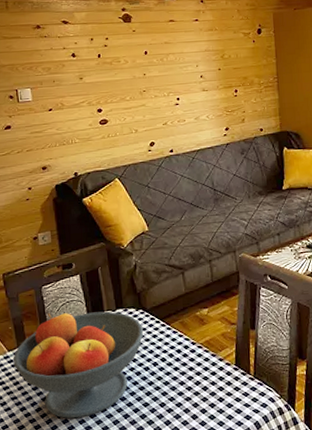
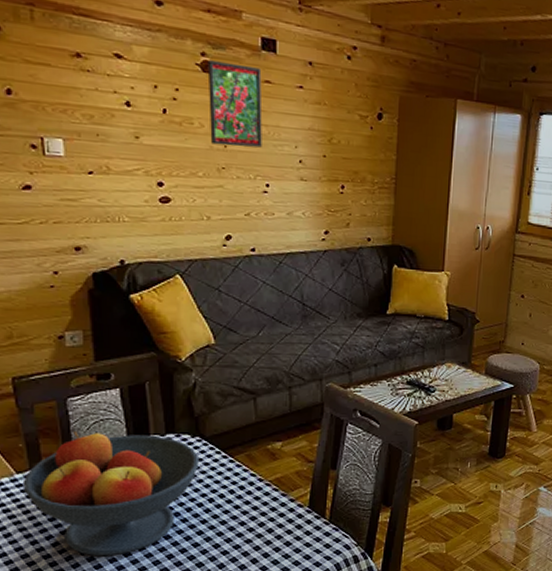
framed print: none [127,11,171,74] -> present [207,60,263,148]

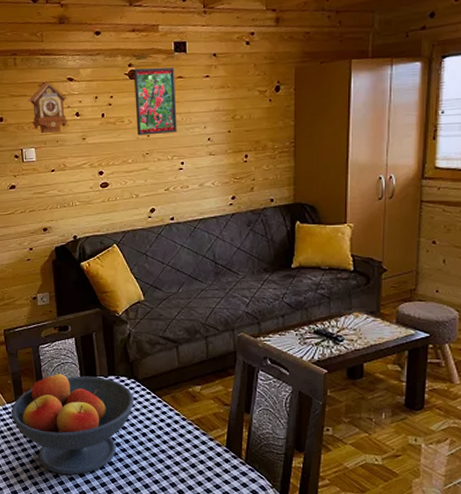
cuckoo clock: none [51,52,114,123] -> present [27,82,68,134]

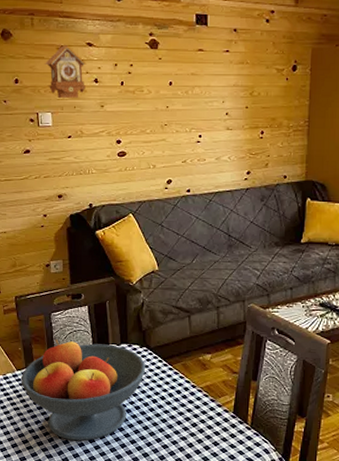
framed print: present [133,67,177,136] -> none [154,38,196,106]

